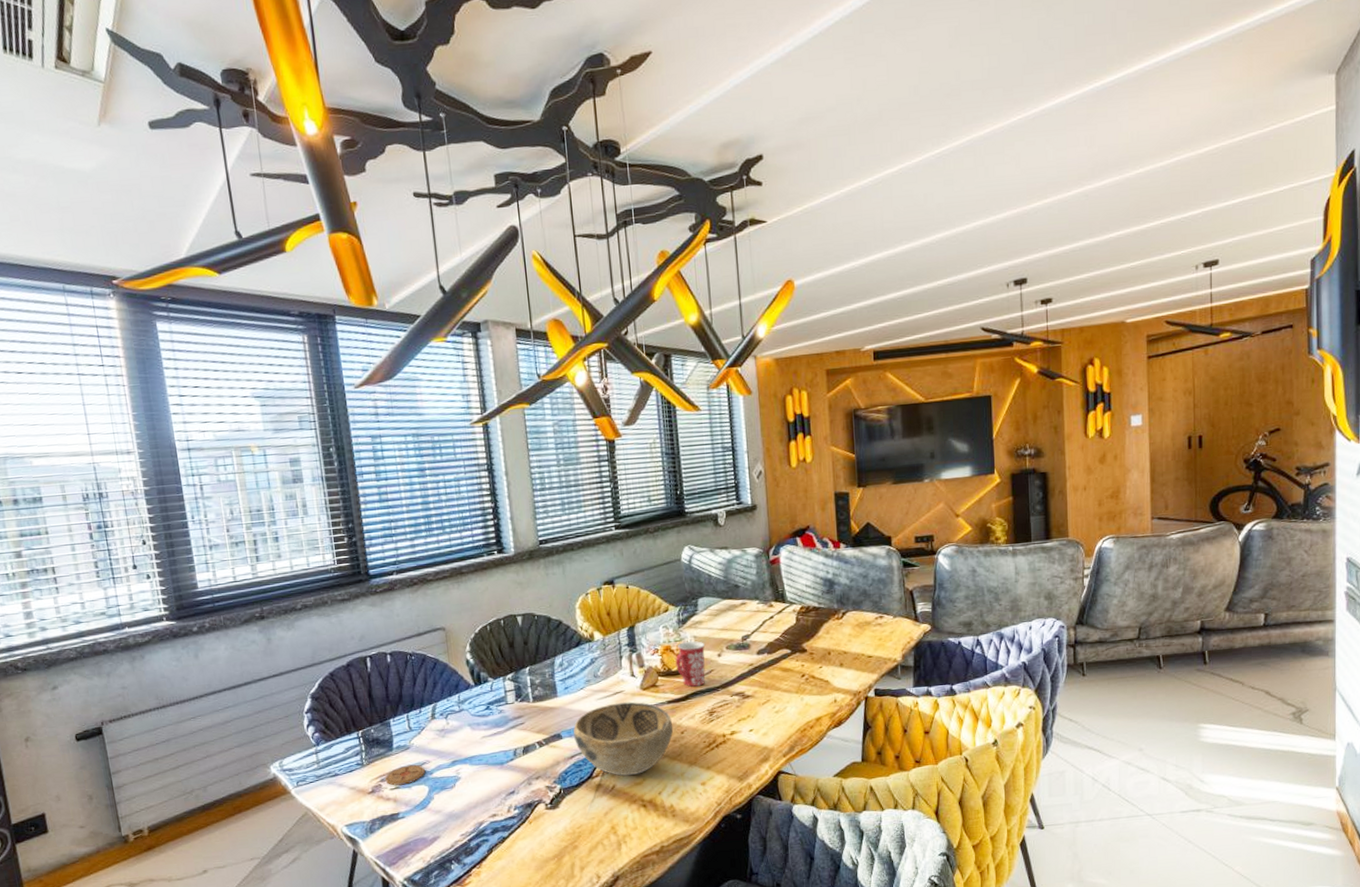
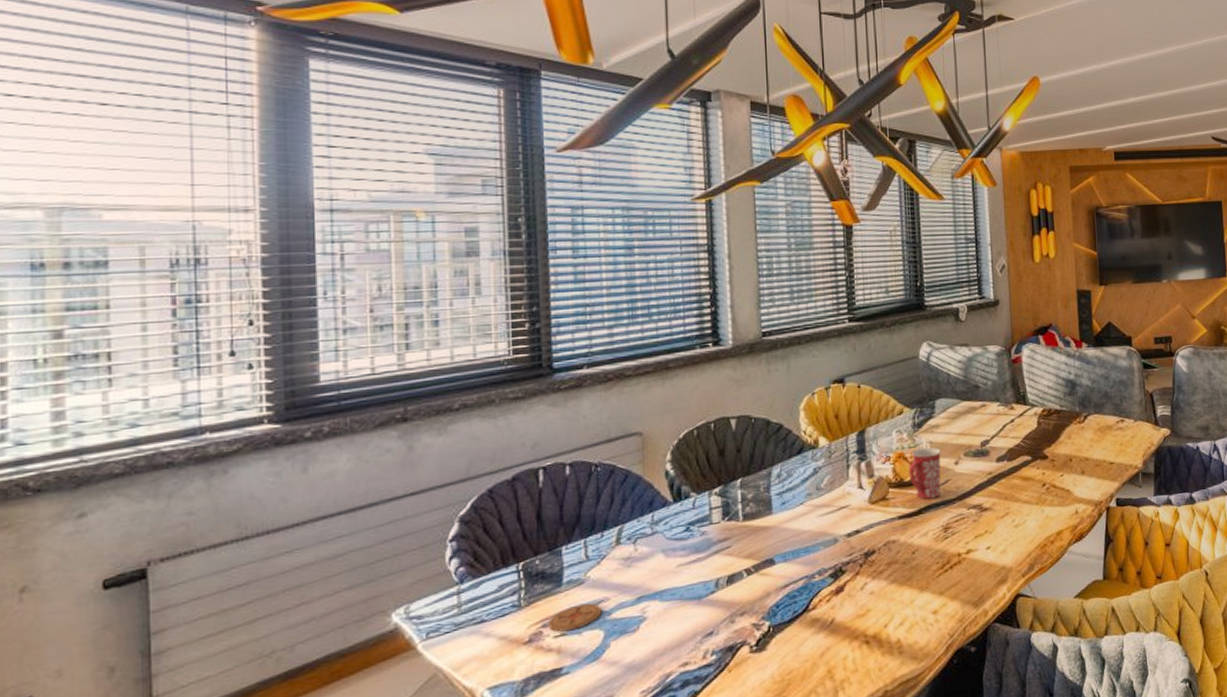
decorative bowl: present [573,701,674,776] -> none [788,518,904,607]

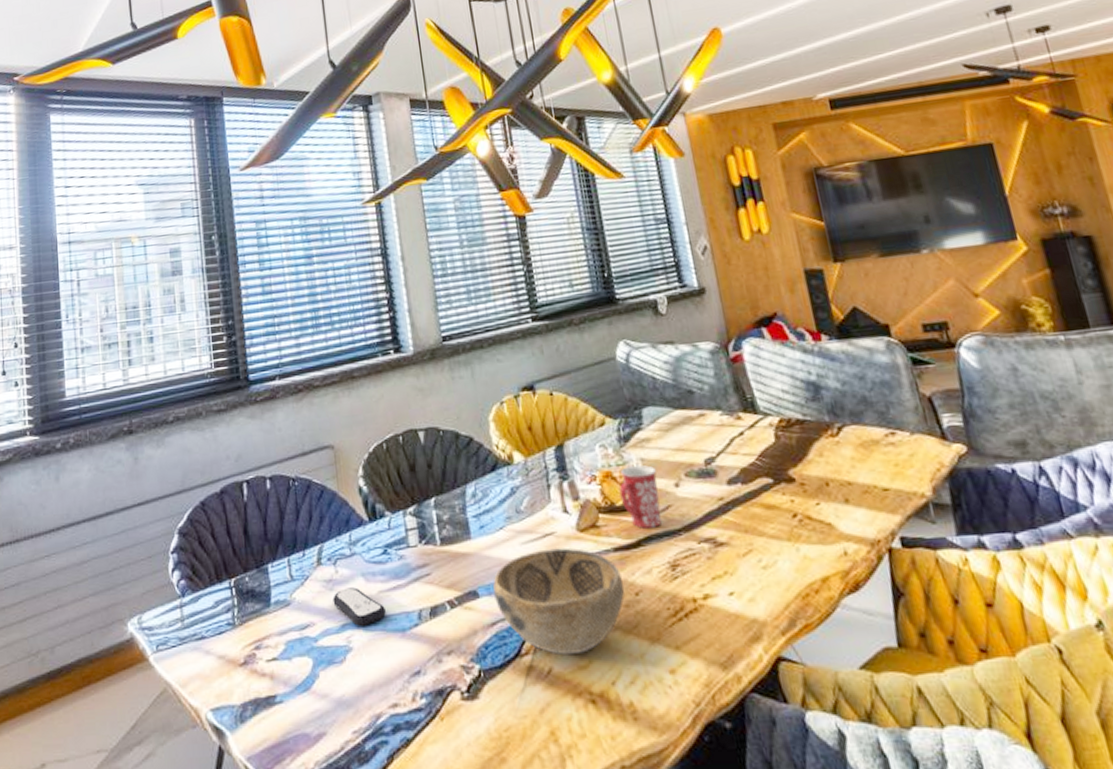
coaster: present [548,602,602,633] -> none [260,627,309,656]
remote control: none [630,563,683,598] -> present [332,587,386,626]
decorative bowl: none [788,518,904,607] -> present [492,547,625,656]

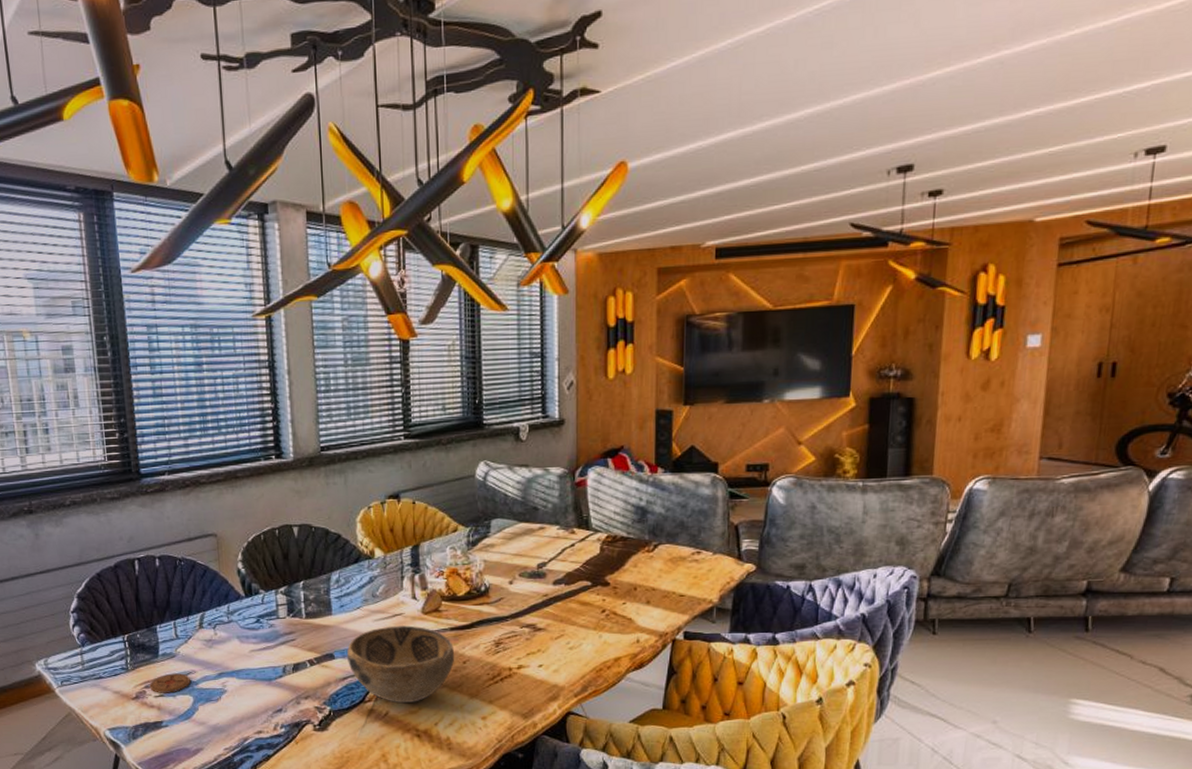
coaster: none [260,627,309,656] -> present [149,673,190,693]
remote control: present [332,587,386,626] -> none [211,646,256,675]
mug: present [619,465,662,529] -> none [462,566,495,614]

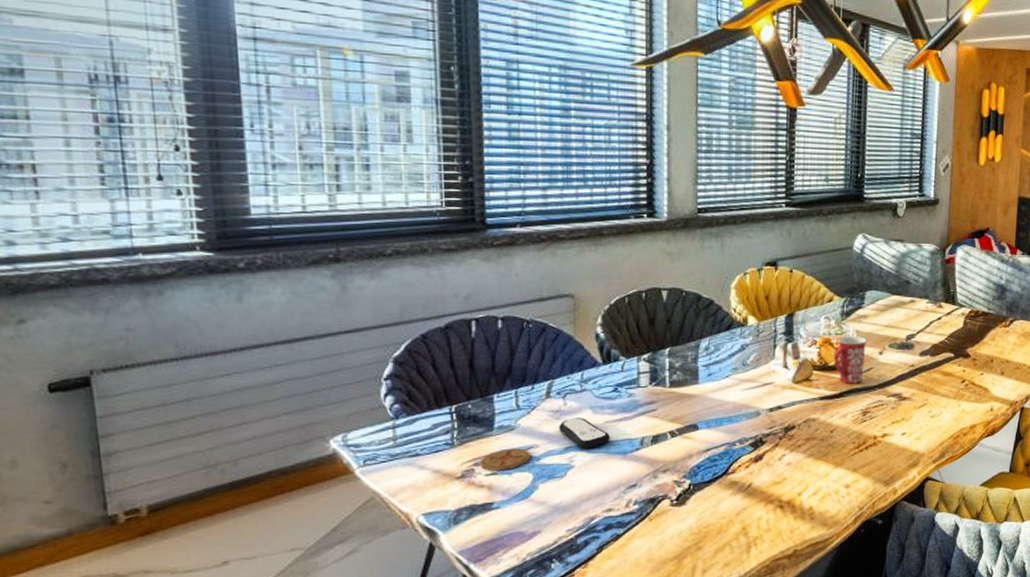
remote control: none [211,646,256,675] -> present [559,417,610,449]
decorative bowl: present [346,625,455,704] -> none [711,395,823,474]
mug: none [462,566,495,614] -> present [833,336,867,384]

